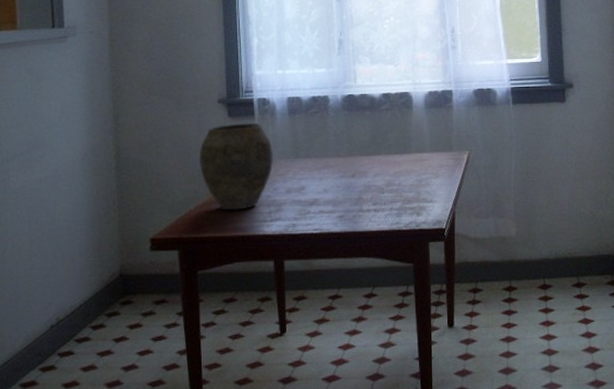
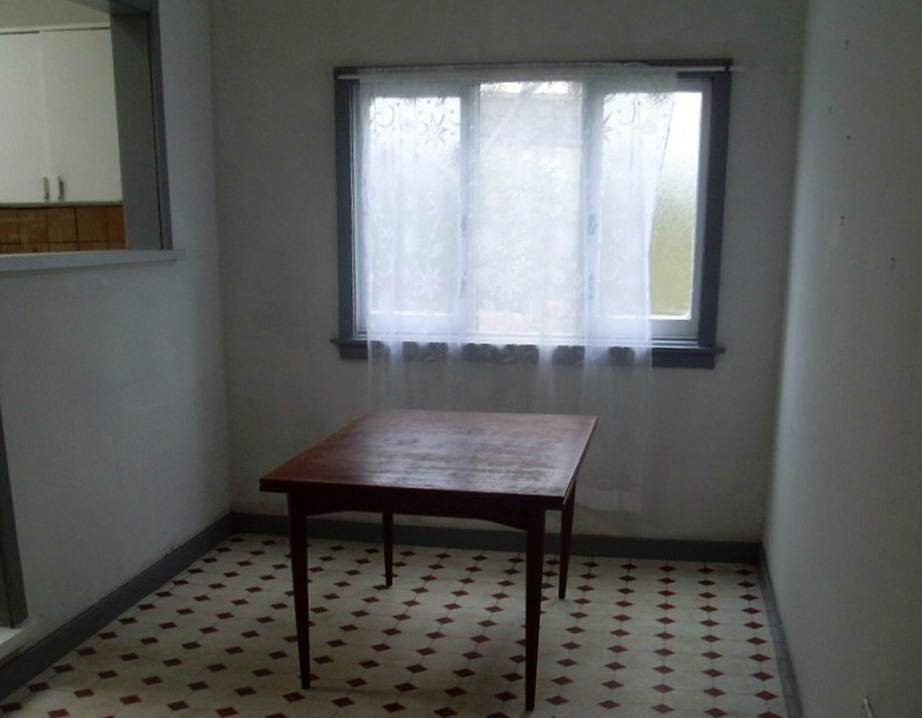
vase: present [199,123,274,211] -> none [309,366,386,458]

